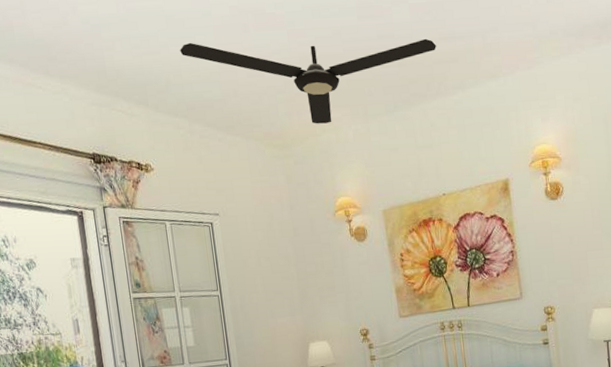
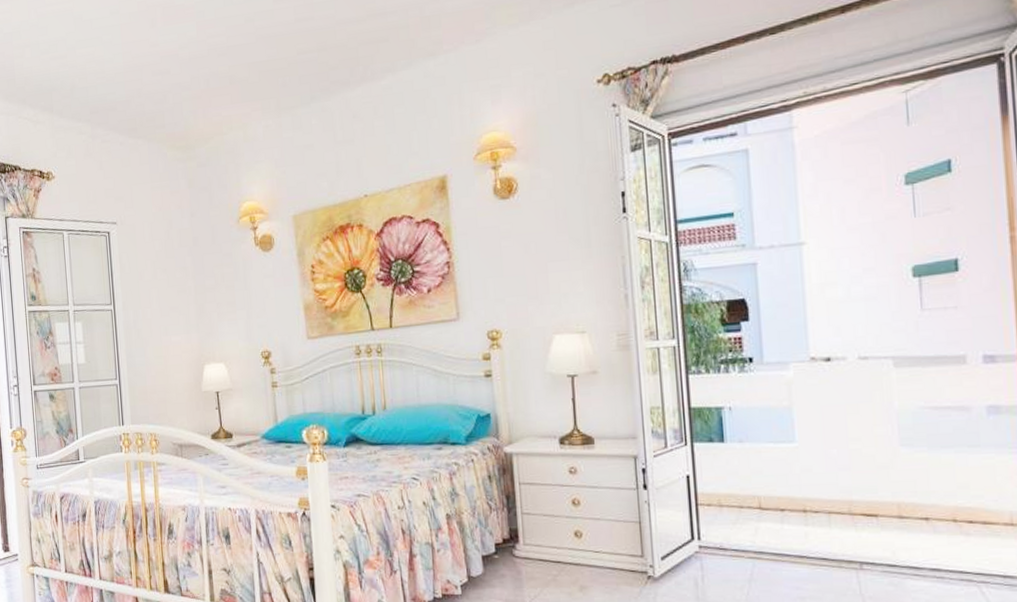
ceiling fan: present [180,38,436,124] -> none [86,17,363,122]

